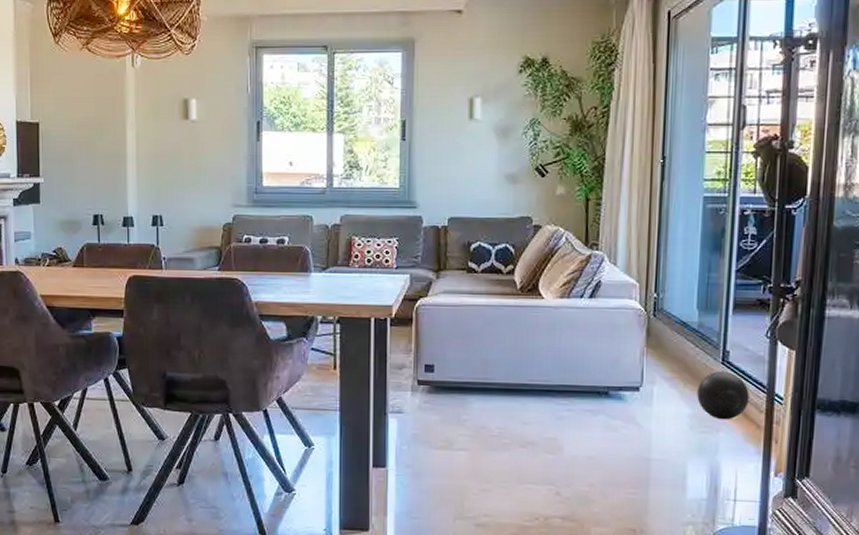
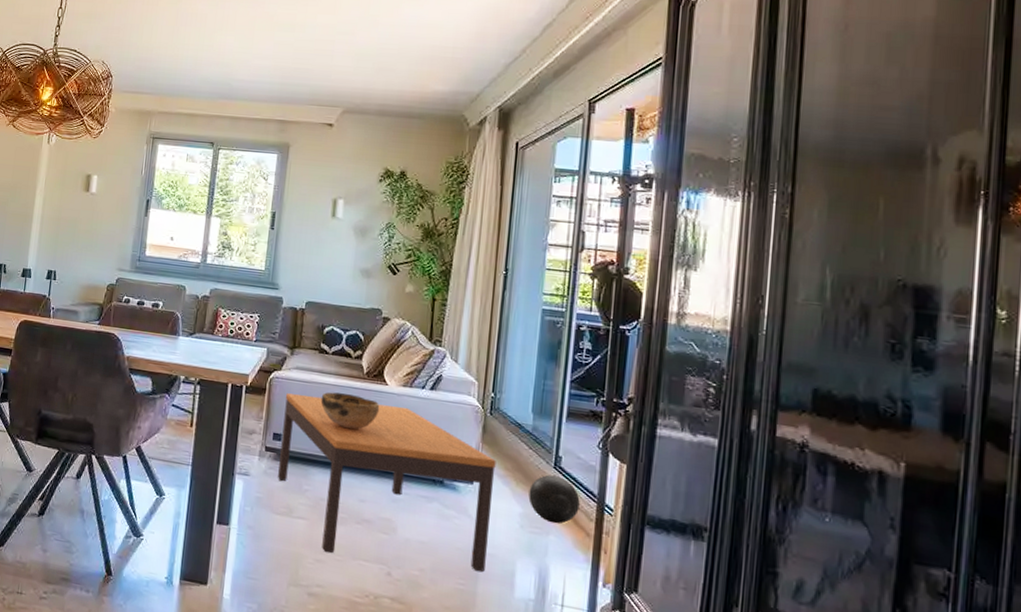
coffee table: none [434,319,662,482] -> present [278,393,496,572]
decorative bowl: none [473,313,537,351] -> present [320,392,380,430]

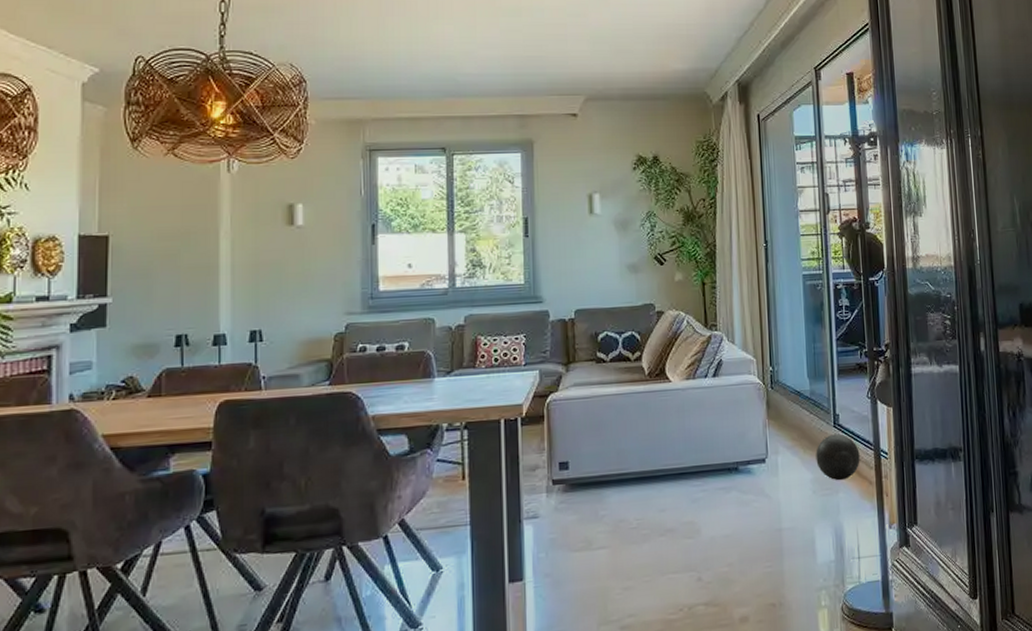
coffee table: present [278,393,496,572] -> none [566,400,788,577]
decorative bowl: present [320,392,380,430] -> none [605,400,667,438]

